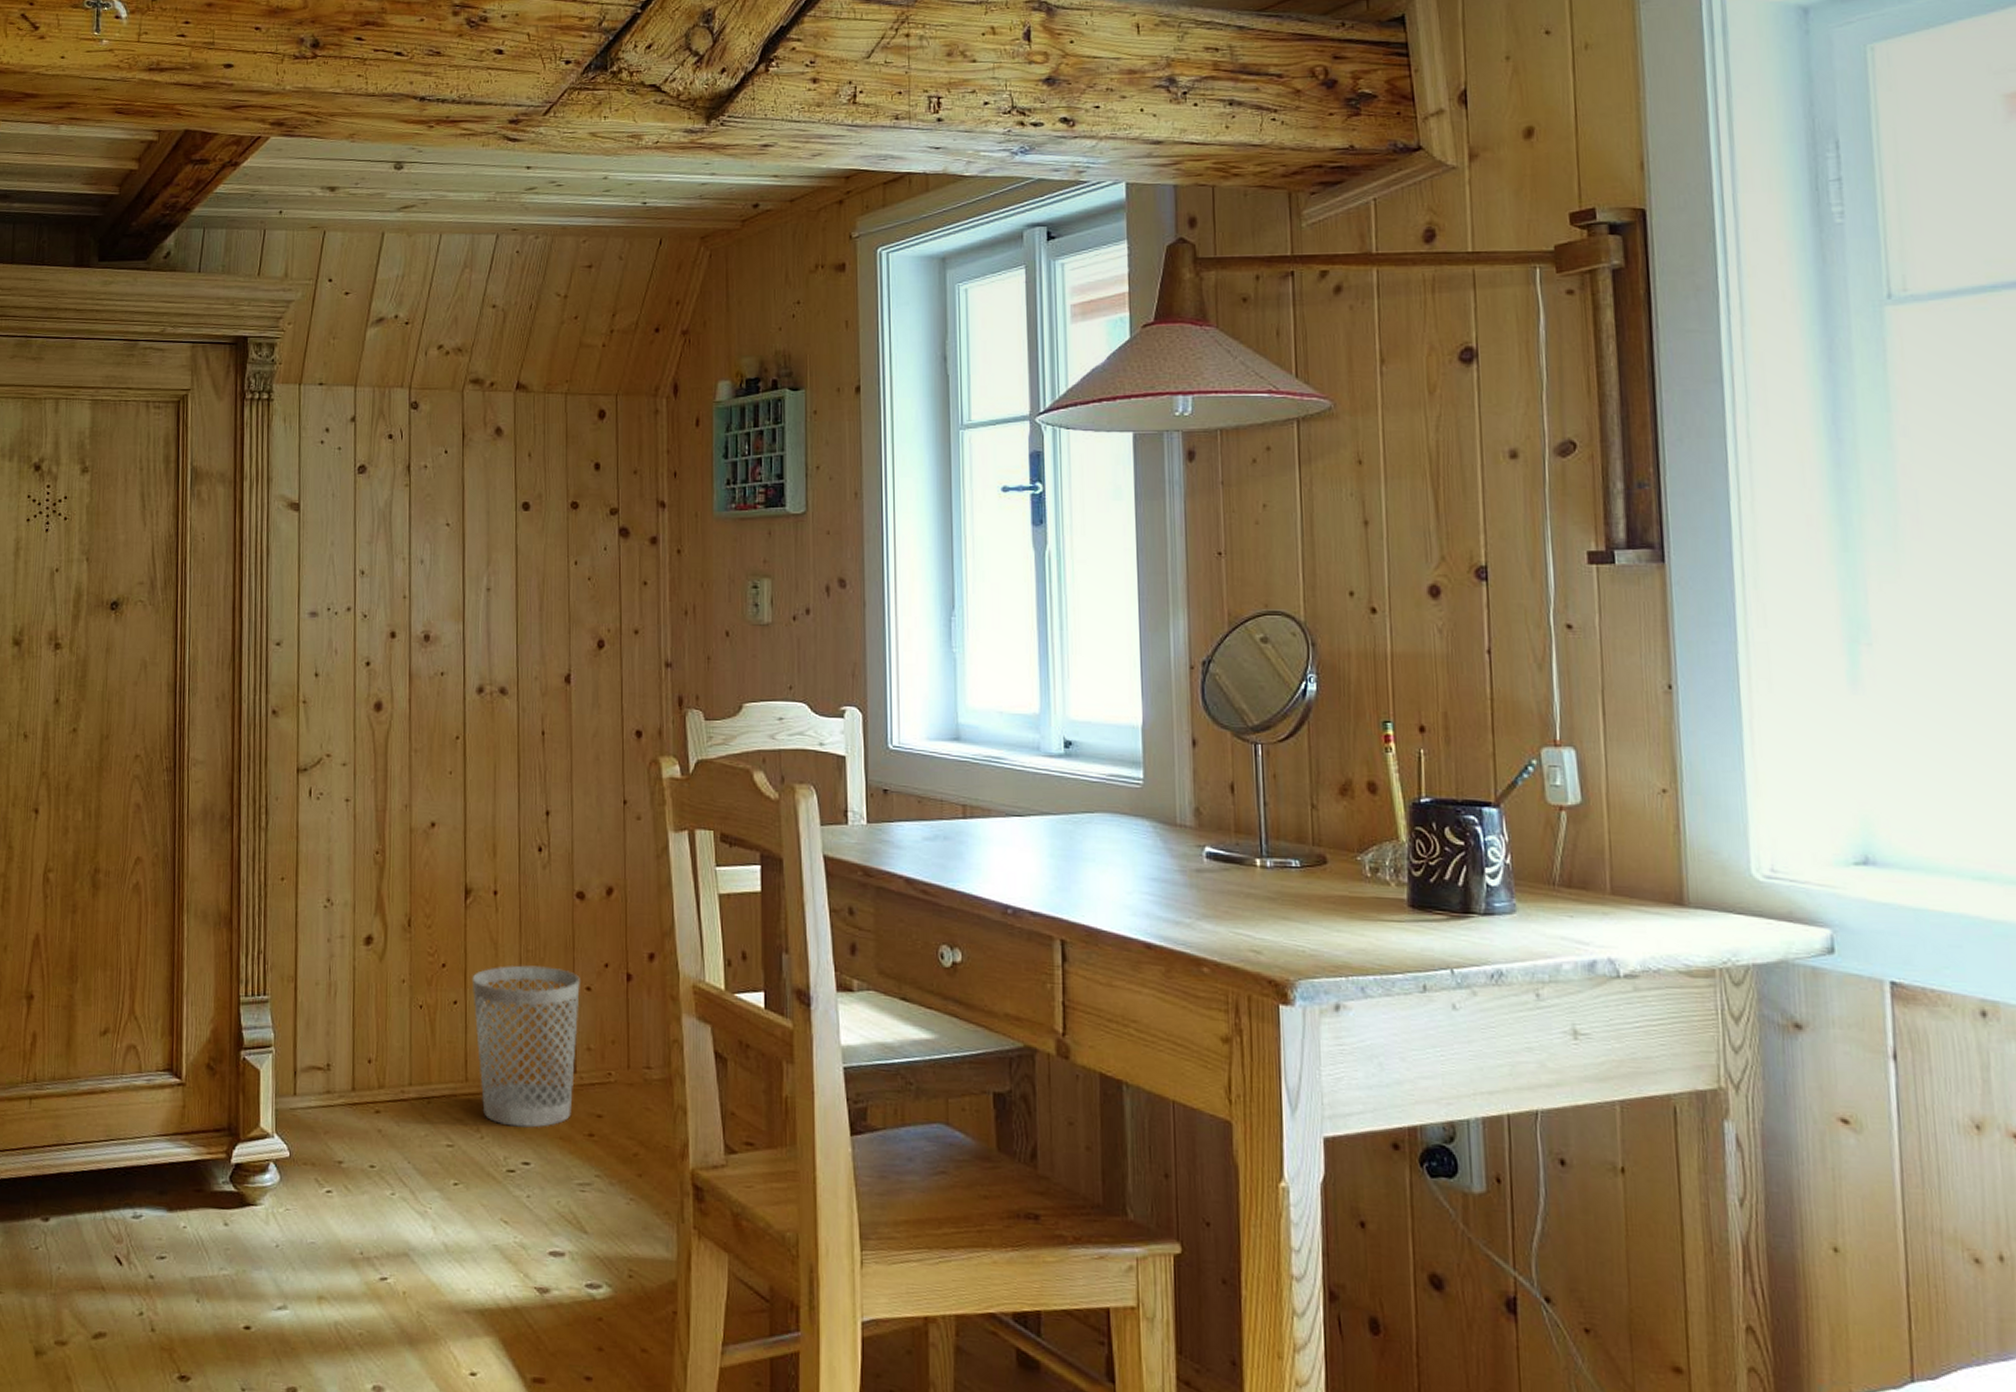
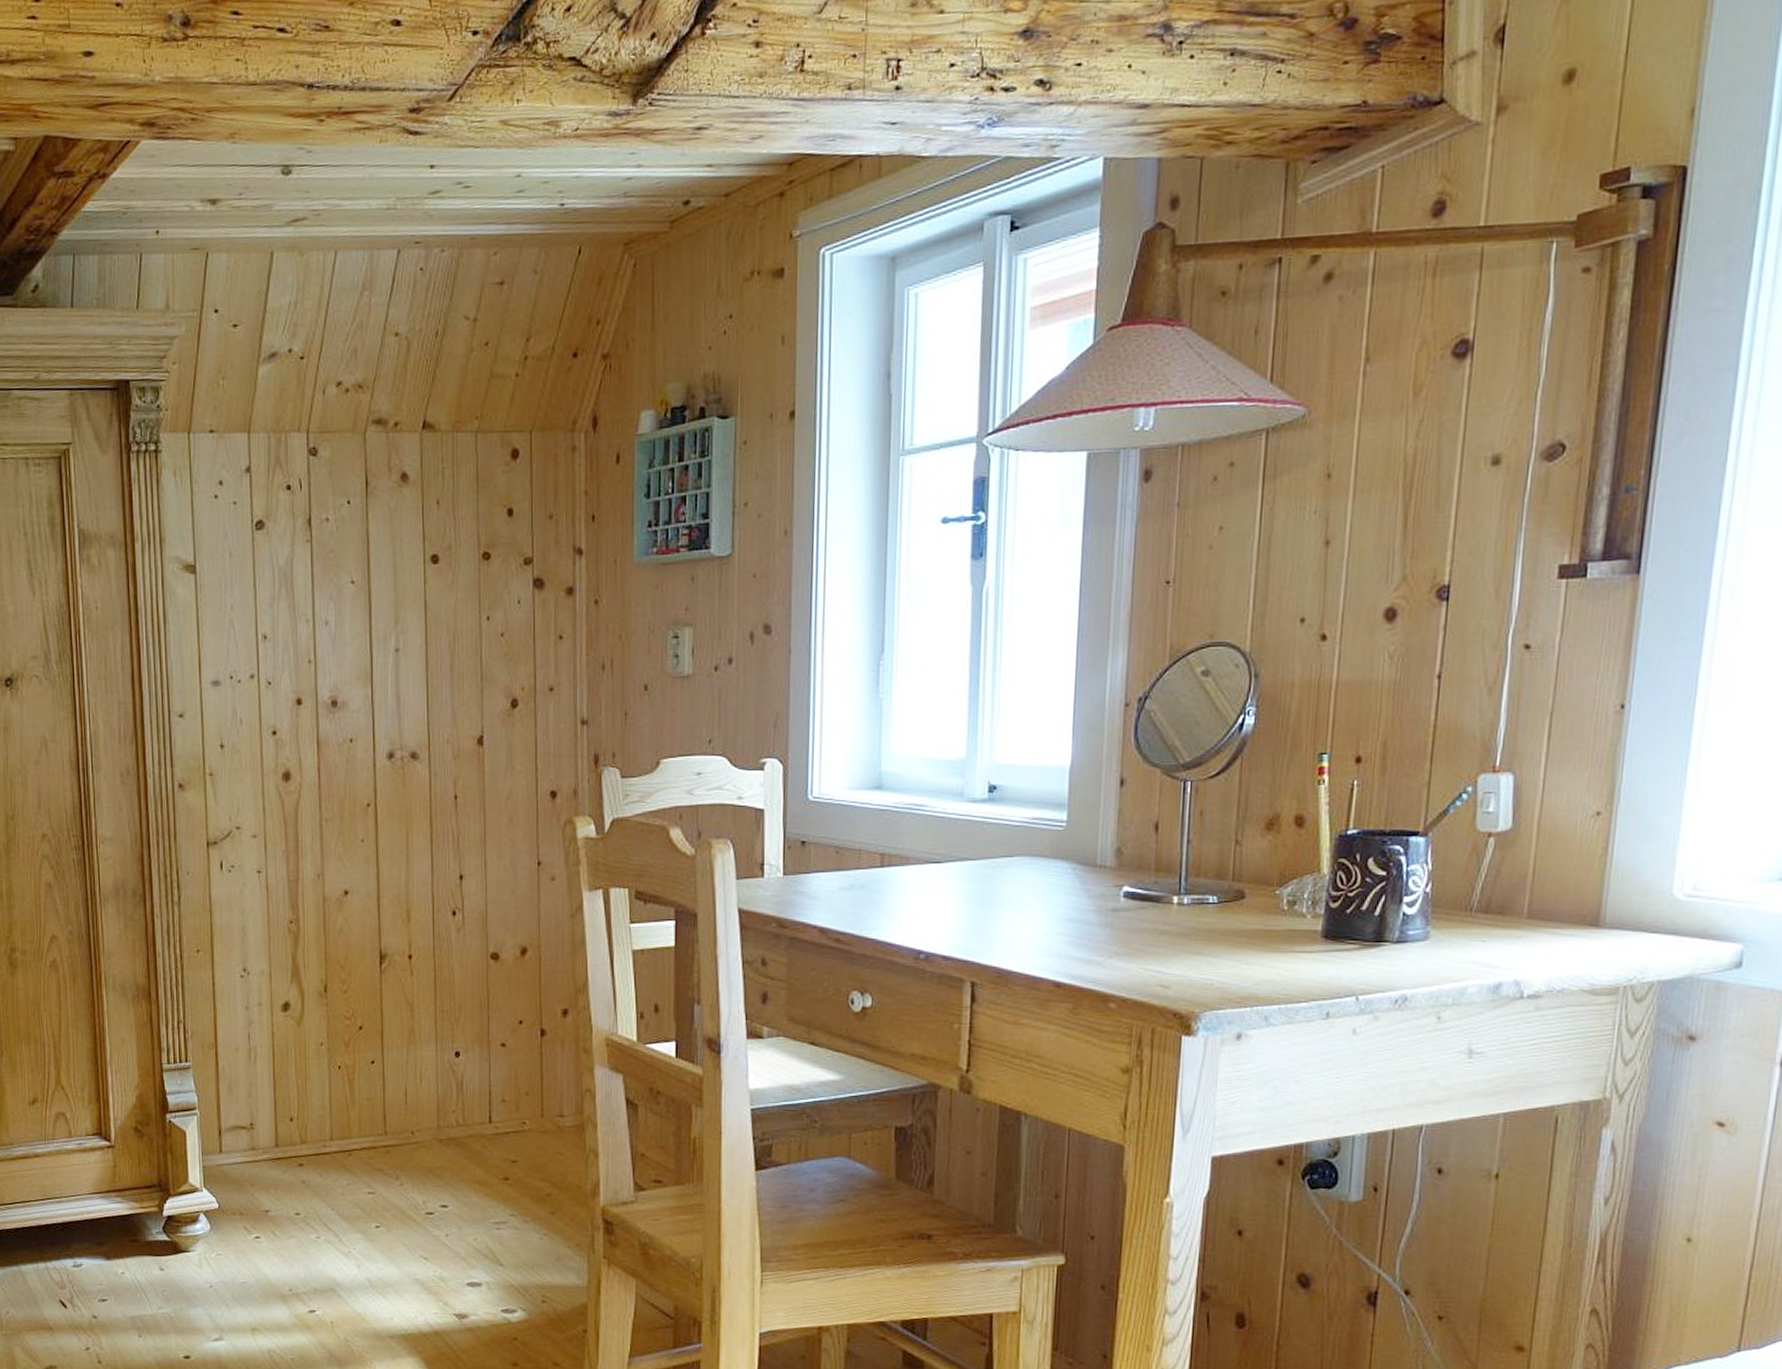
wastebasket: present [472,965,580,1128] -> none [388,1025,495,1174]

